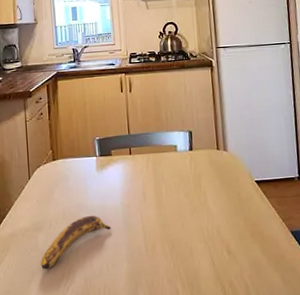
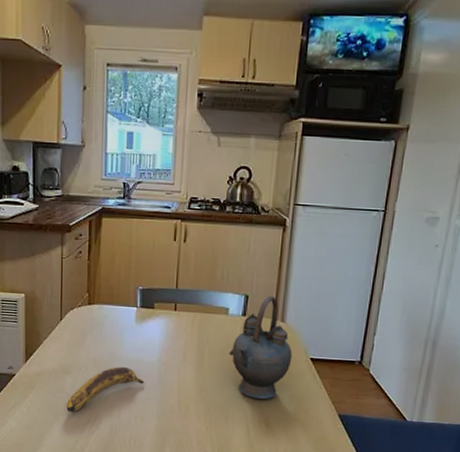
teapot: none [183,128,240,228] -> present [229,295,293,400]

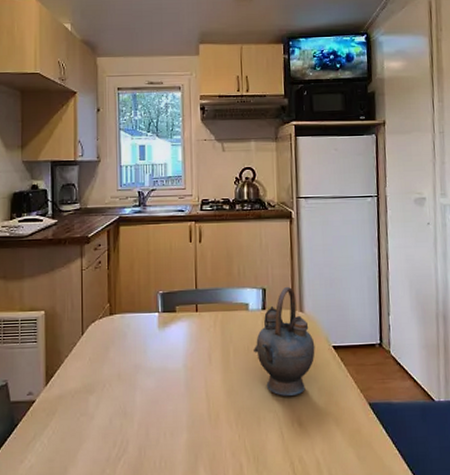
banana: present [66,366,144,413] -> none [91,377,171,437]

